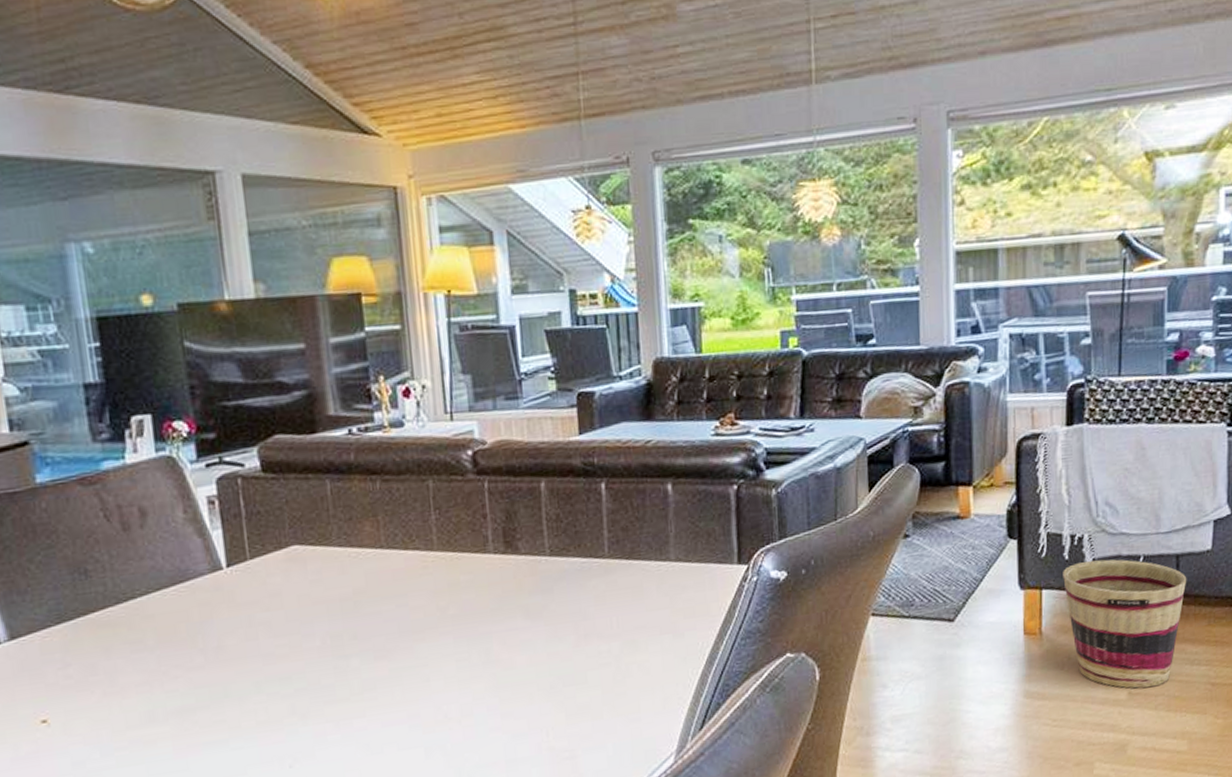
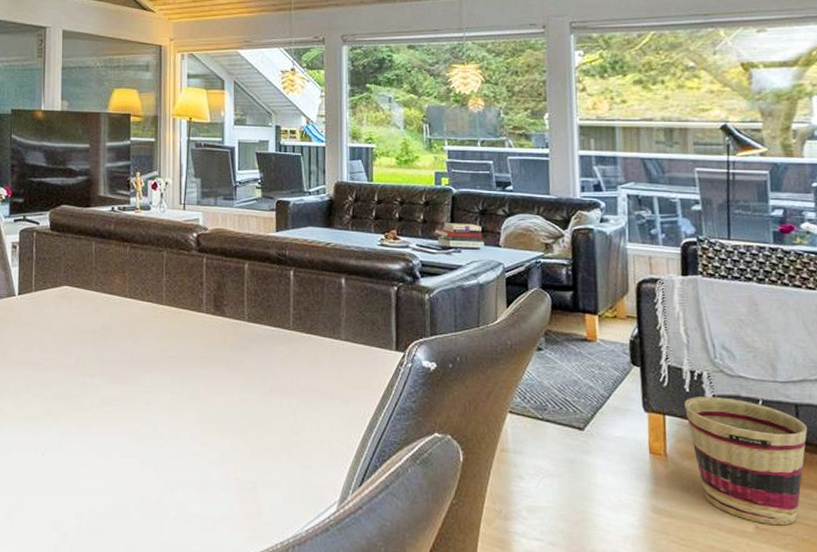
books: none [781,393,843,428] -> present [434,223,485,250]

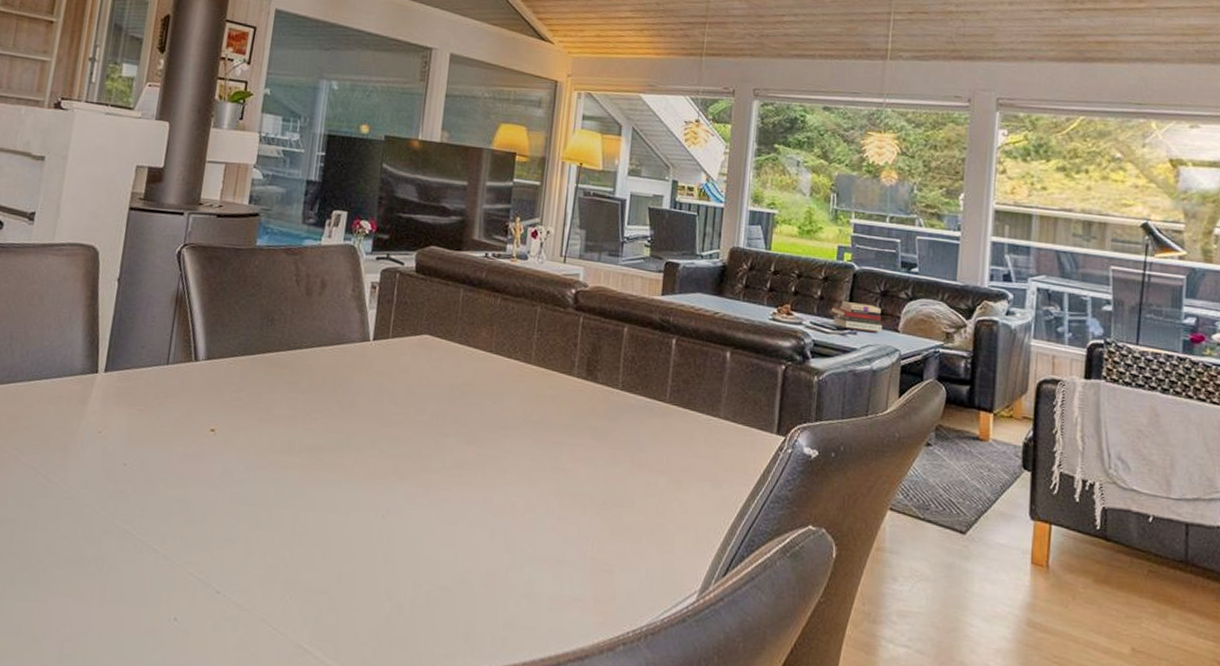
basket: present [684,397,808,526] -> none [1073,507,1196,650]

